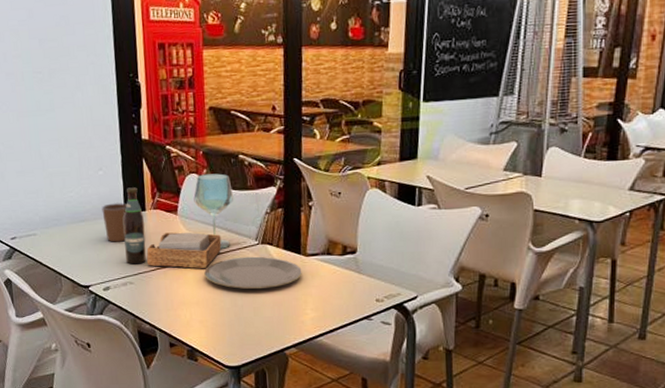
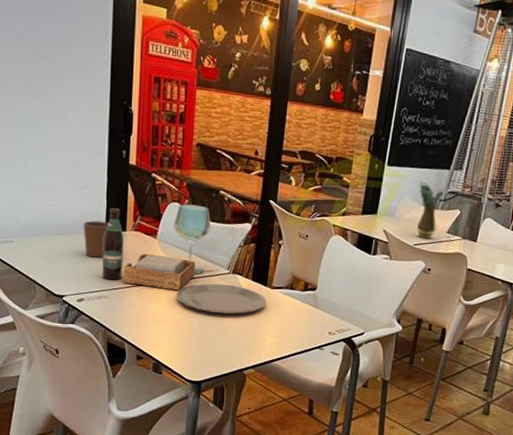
vase: none [463,114,493,181] -> present [416,181,443,240]

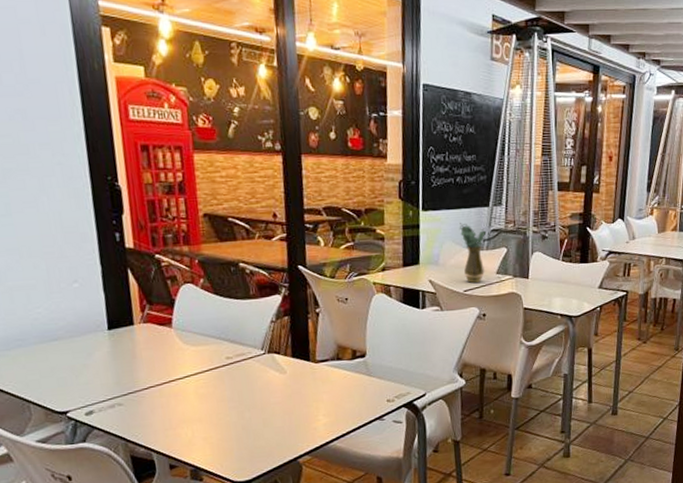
cup: present [83,220,109,258] -> none [79,317,111,362]
bottle: present [101,208,124,280] -> none [106,300,137,384]
napkin holder: present [122,254,196,291] -> none [137,345,224,385]
wine glass: present [173,204,212,274] -> none [190,282,236,361]
plate: present [176,283,267,314] -> none [206,365,312,401]

